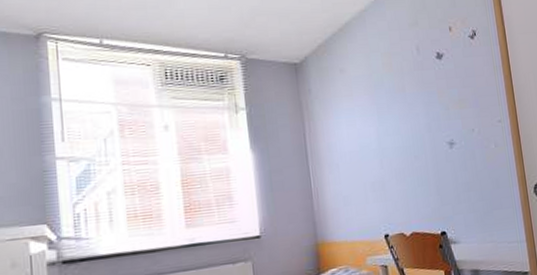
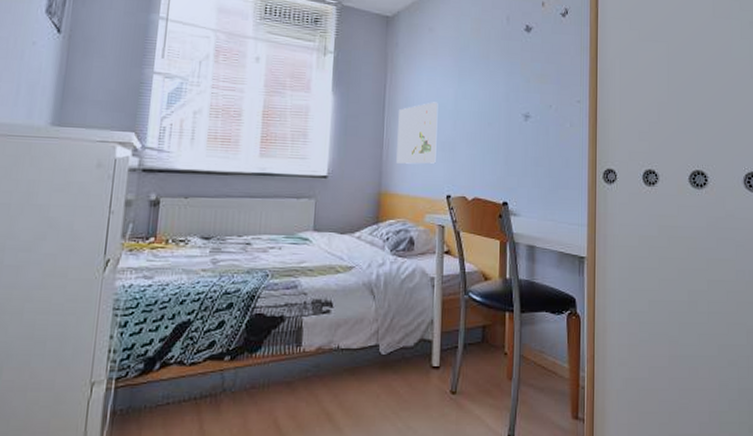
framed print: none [323,143,369,211] -> present [396,102,438,164]

